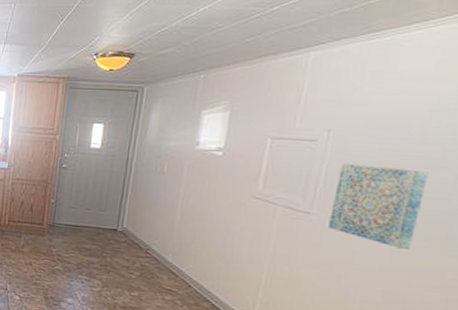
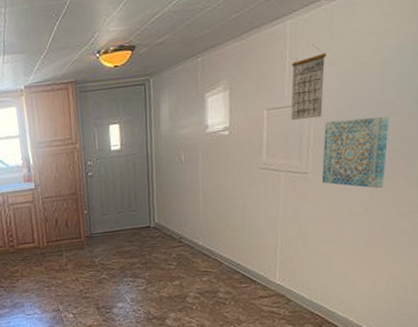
calendar: none [299,80,356,158] -> present [291,44,327,120]

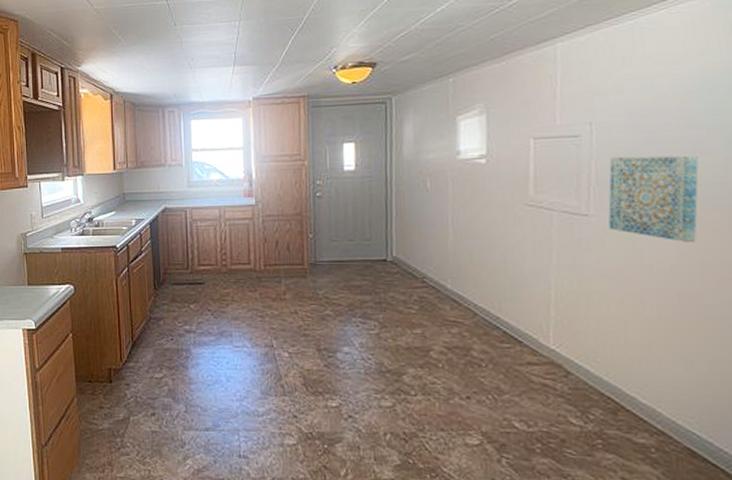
calendar: present [291,44,327,120] -> none [564,70,610,153]

